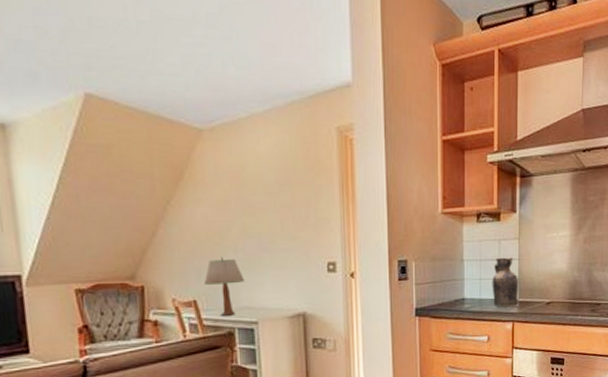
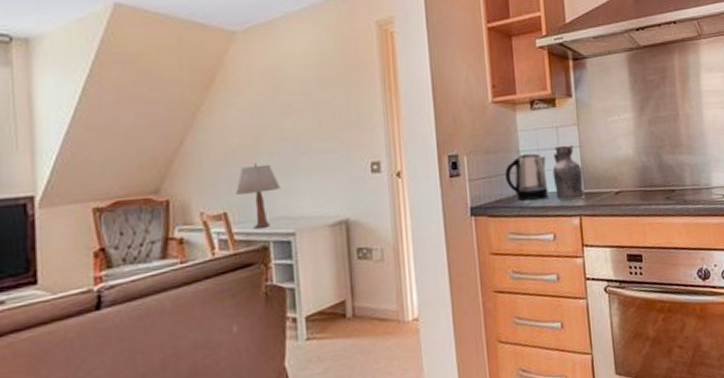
kettle: none [448,263,487,306] -> present [504,153,549,201]

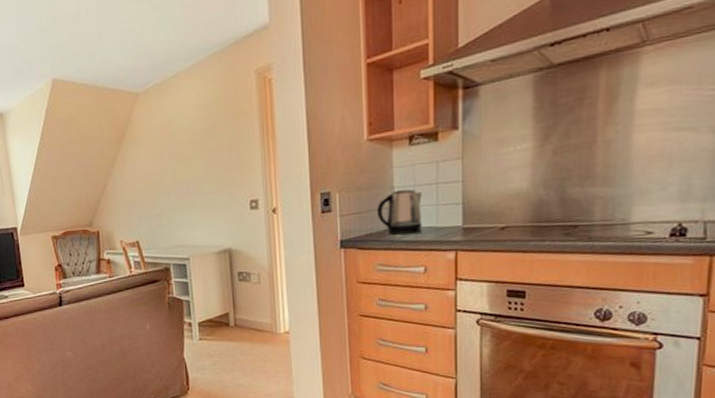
table lamp: present [235,163,280,230] -> none [144,202,177,255]
ceramic jug: present [552,144,584,201] -> none [428,179,463,236]

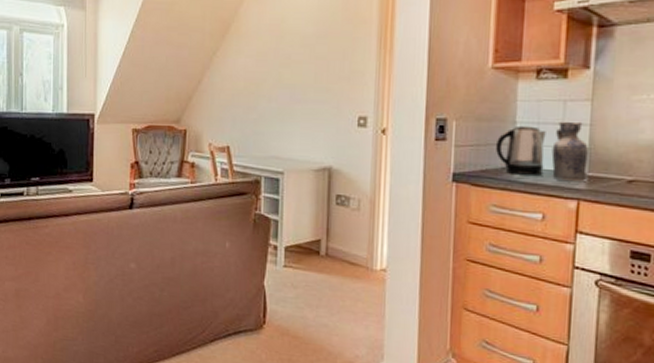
ceramic jug: none [428,179,463,236] -> present [551,121,590,182]

